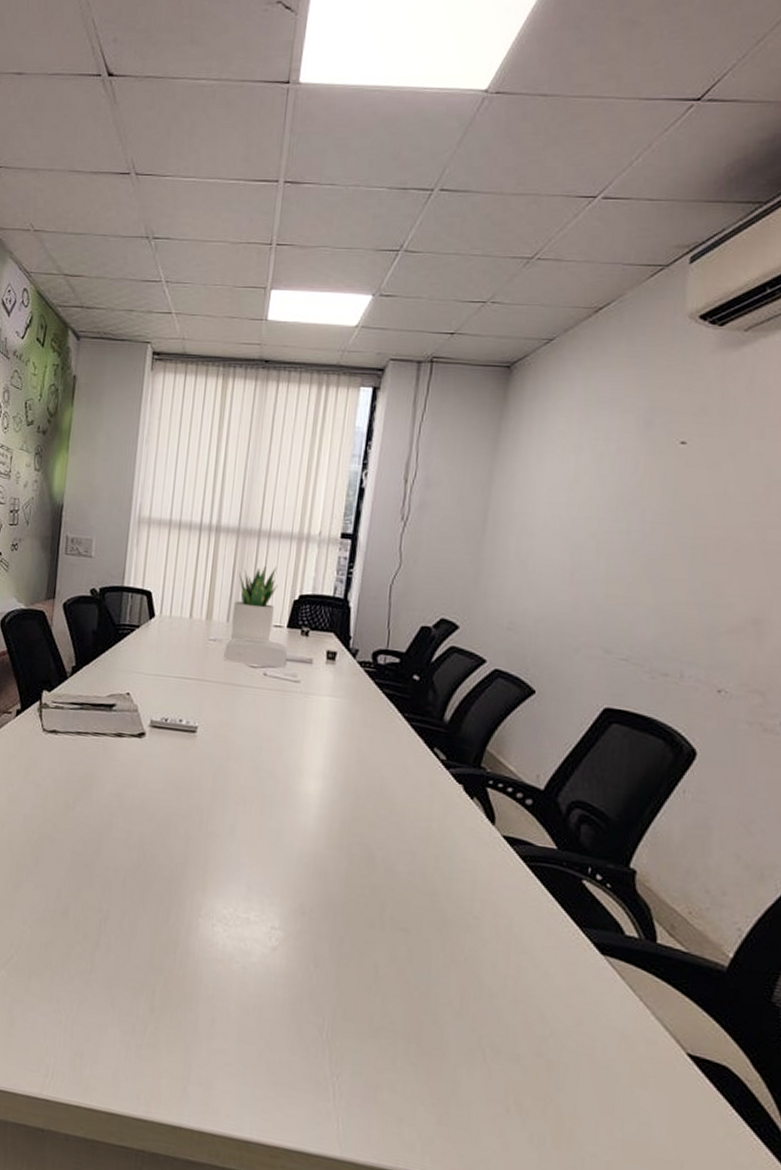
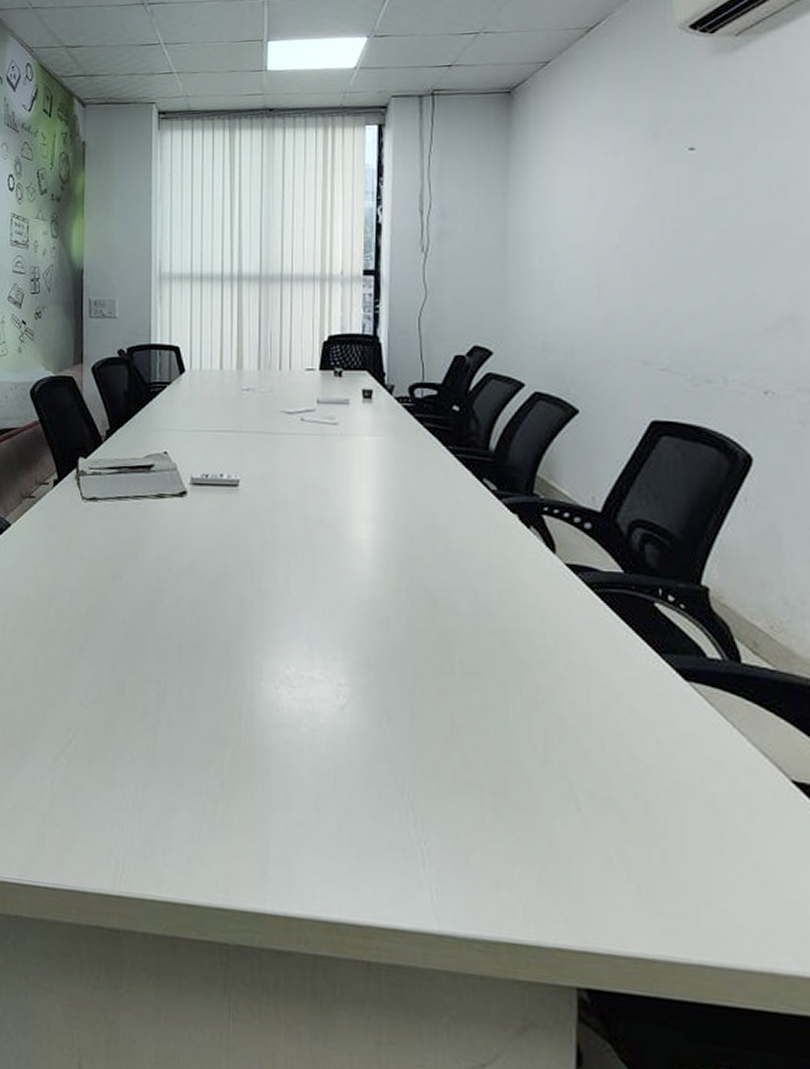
tissue dispenser: present [223,637,287,669] -> none [259,384,322,413]
planter: present [231,566,279,642] -> none [263,310,307,387]

